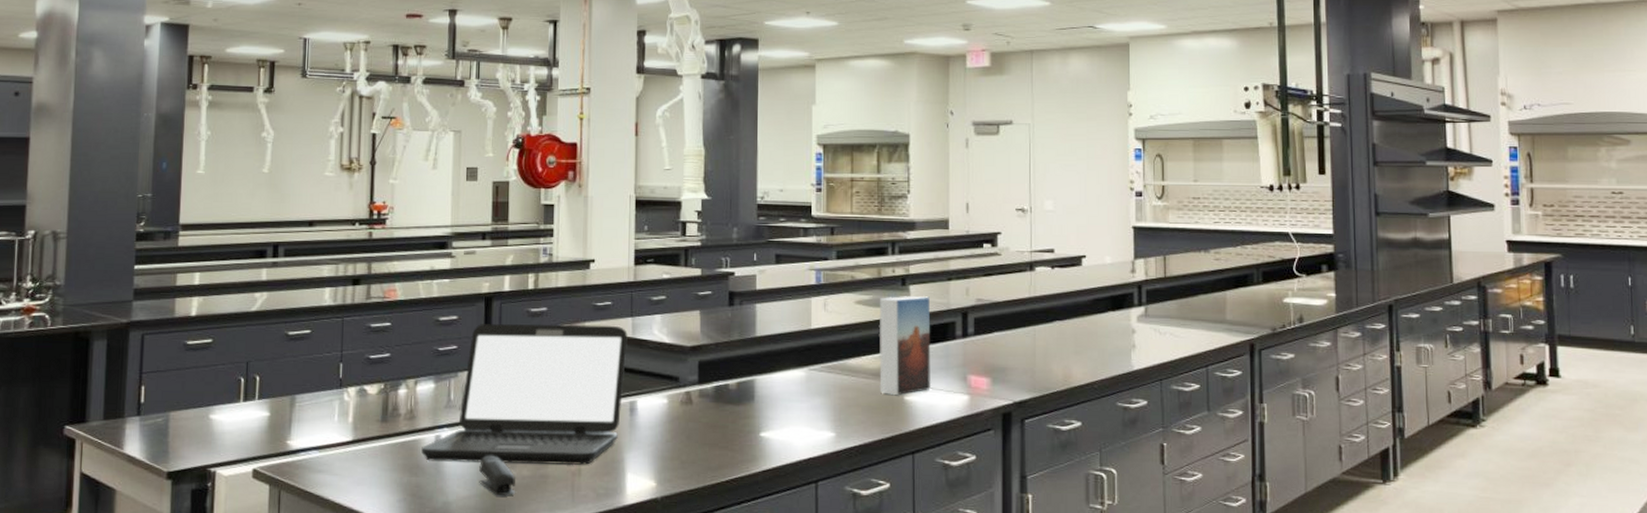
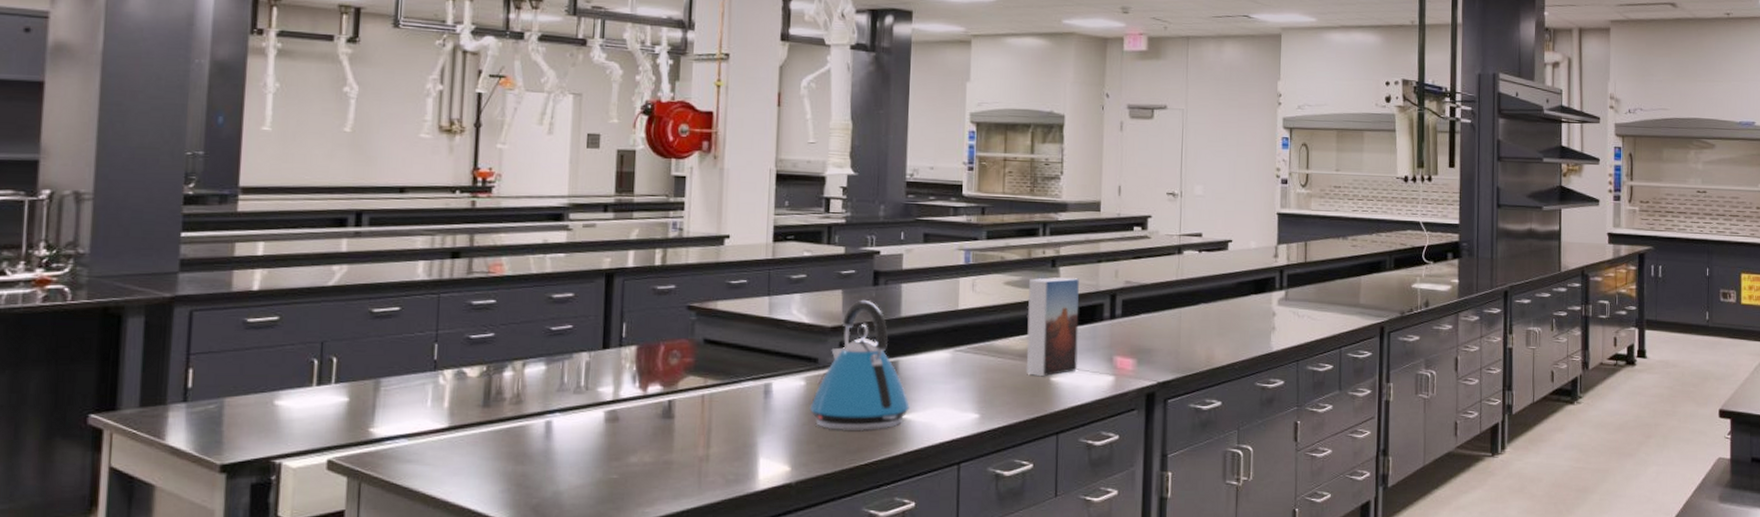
laptop: present [421,324,628,465] -> none [529,302,764,450]
stapler: present [479,455,516,495] -> none [594,441,636,483]
kettle: none [672,319,767,449] -> present [809,299,910,432]

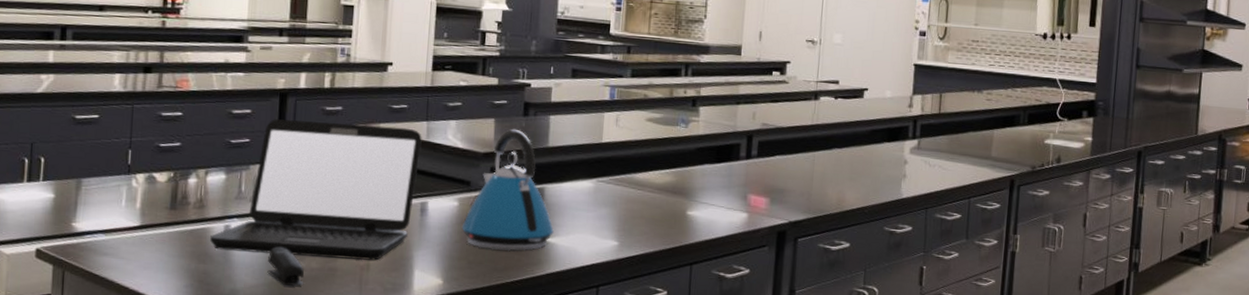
laptop: none [529,302,764,450] -> present [210,119,422,261]
stapler: none [594,441,636,483] -> present [267,246,304,286]
book: present [1026,277,1079,376] -> none [663,116,718,210]

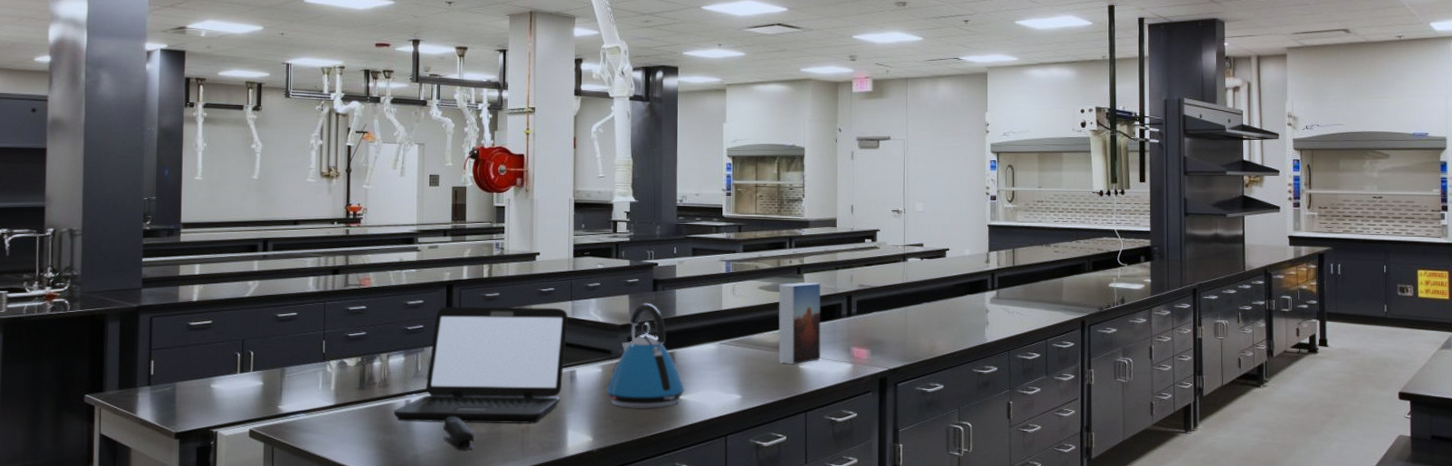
book: none [663,116,718,210] -> present [778,282,821,364]

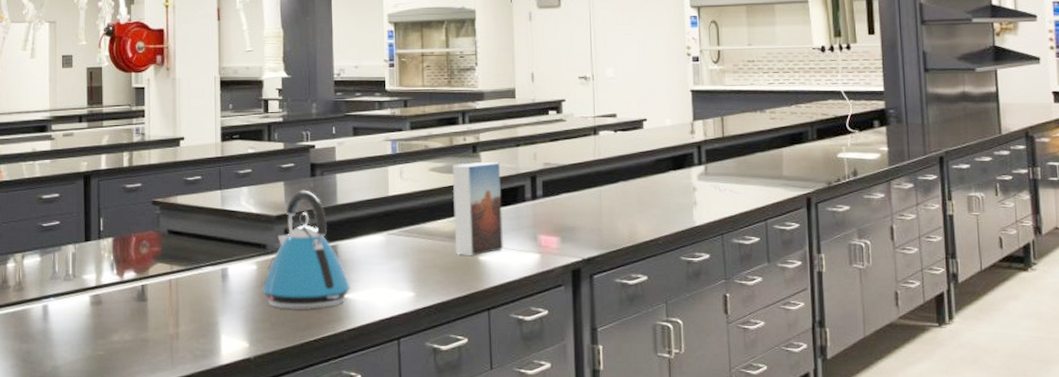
laptop: present [394,307,568,424] -> none [31,198,217,329]
stapler: present [443,416,475,449] -> none [84,322,119,359]

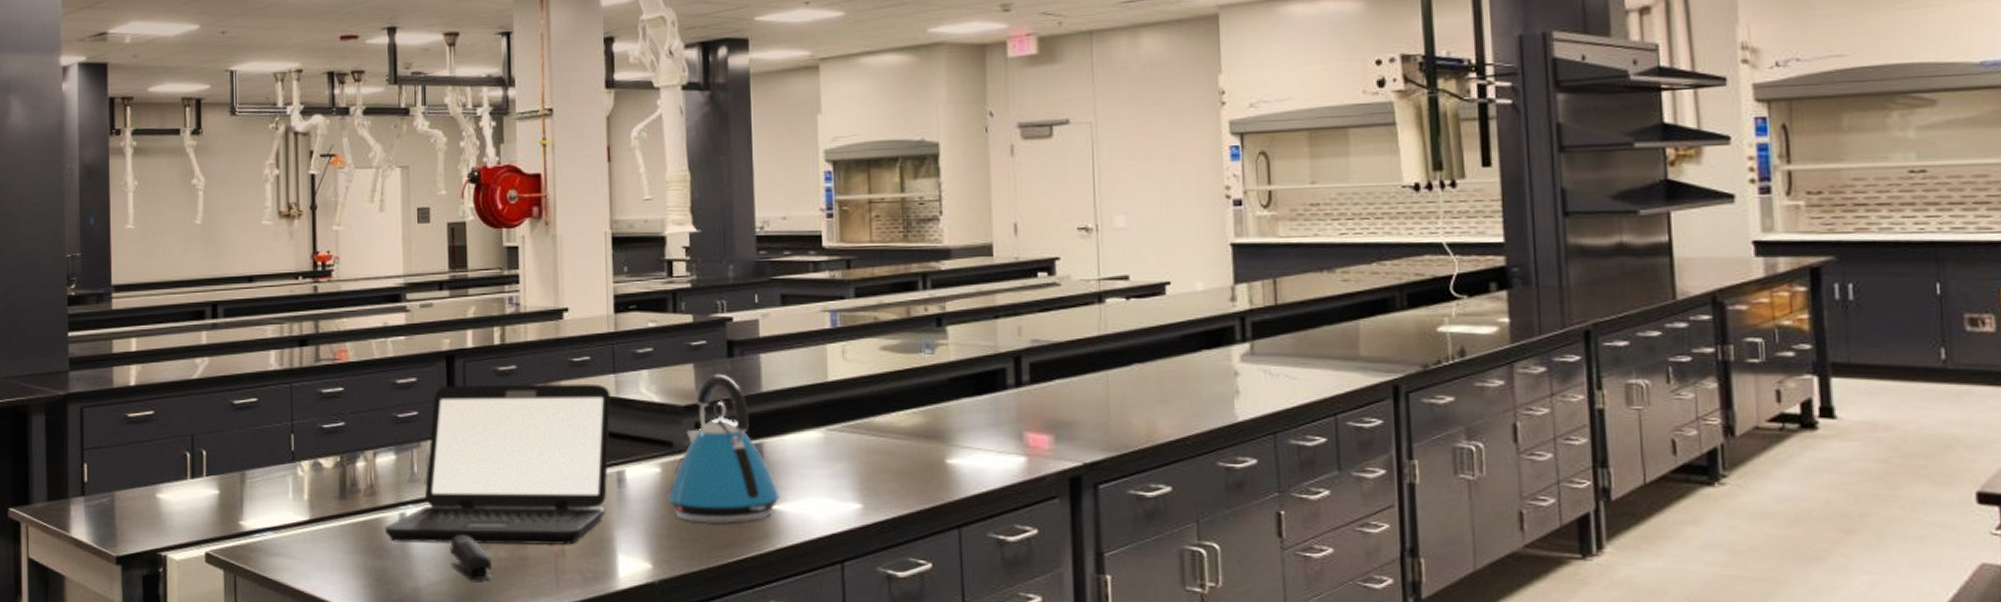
laptop: none [31,198,217,329] -> present [385,383,611,545]
stapler: none [84,322,119,359] -> present [450,534,493,580]
book: present [452,162,503,255] -> none [910,339,978,457]

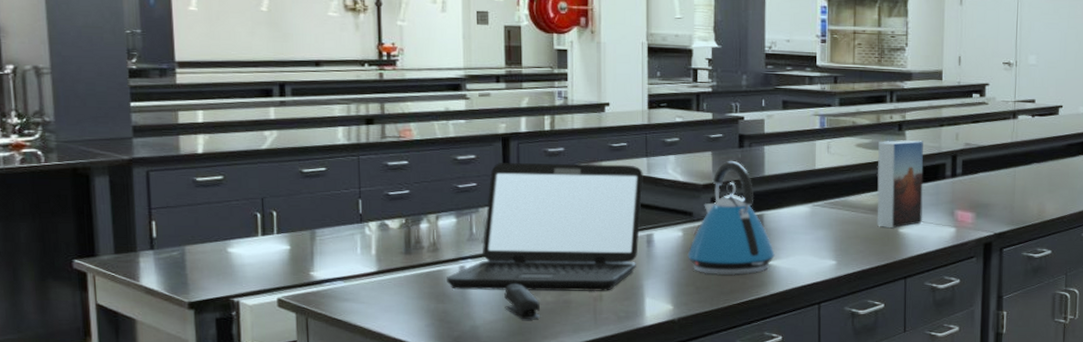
book: none [910,339,978,457] -> present [876,140,924,228]

